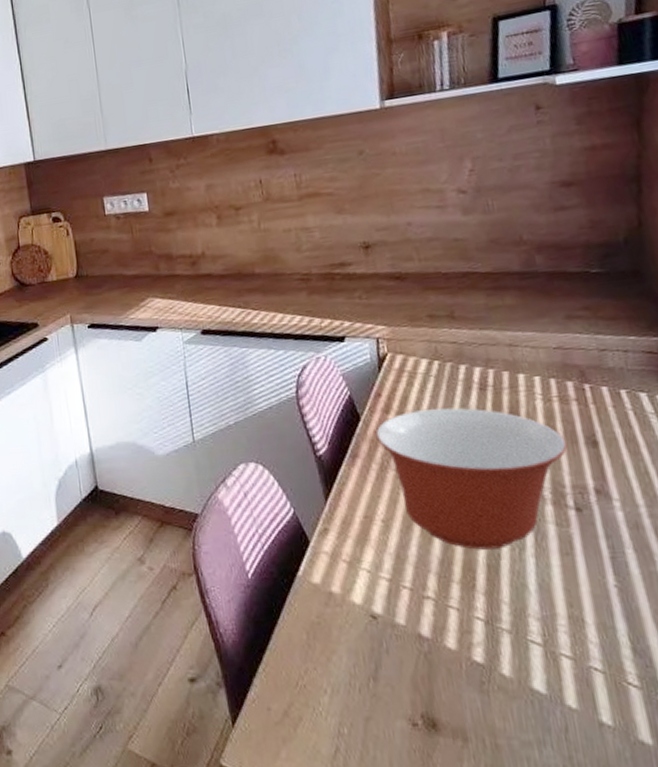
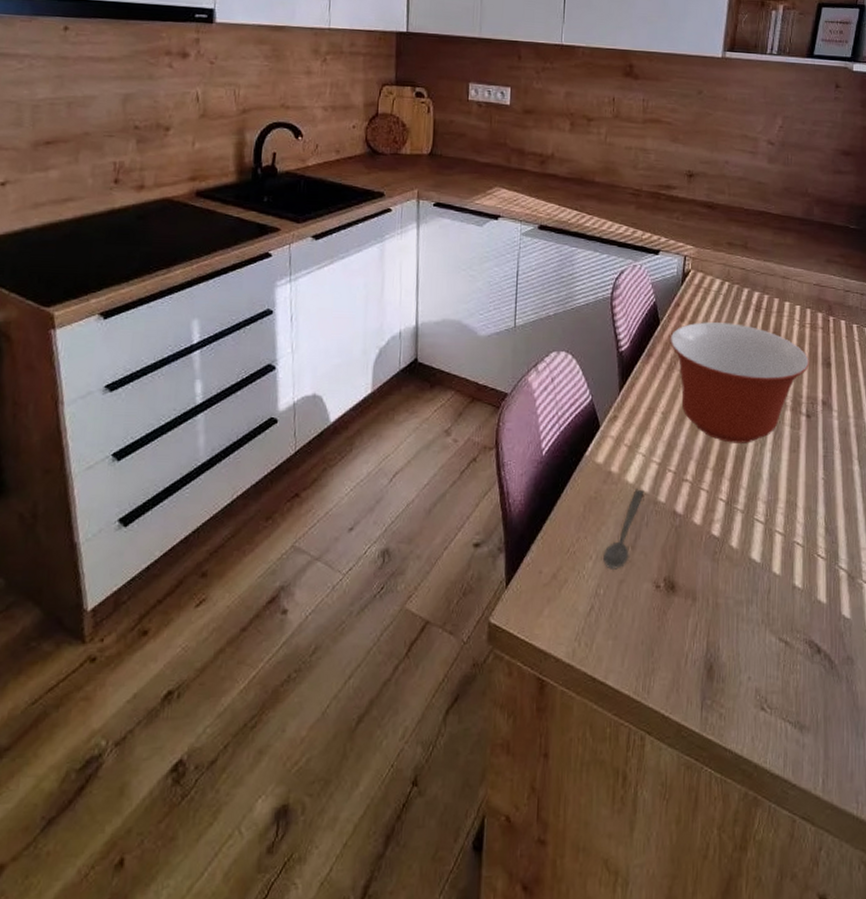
spoon: none [340,610,377,707] -> present [603,489,645,571]

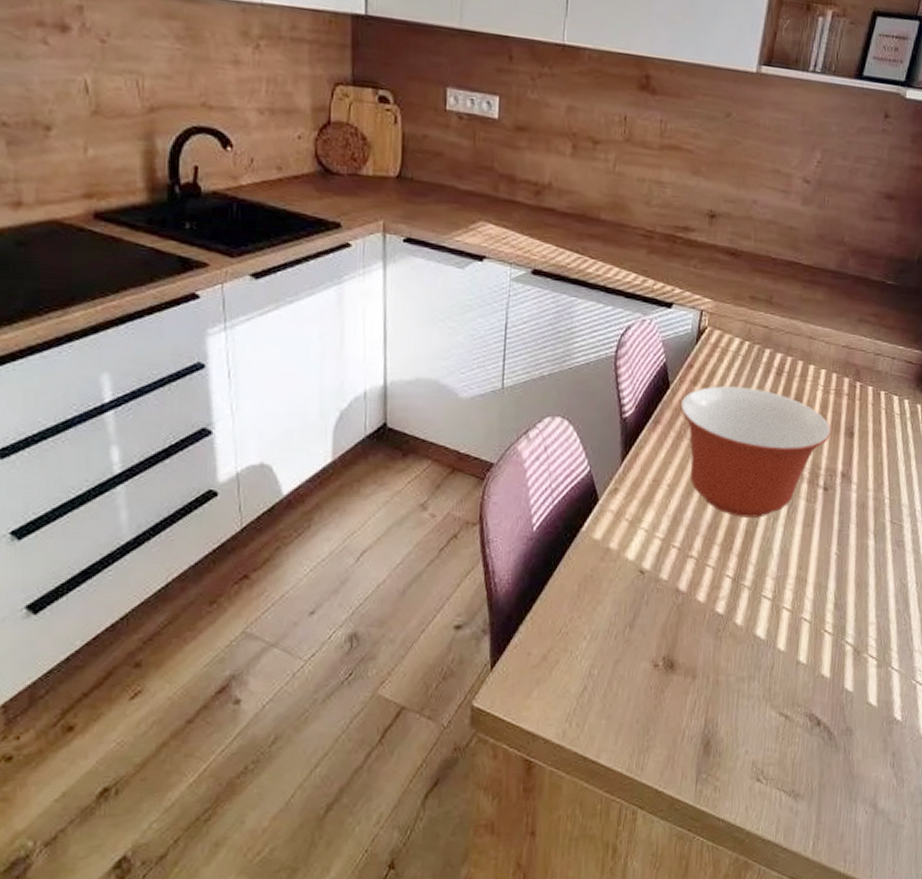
spoon: present [603,489,645,571] -> none [598,566,646,651]

